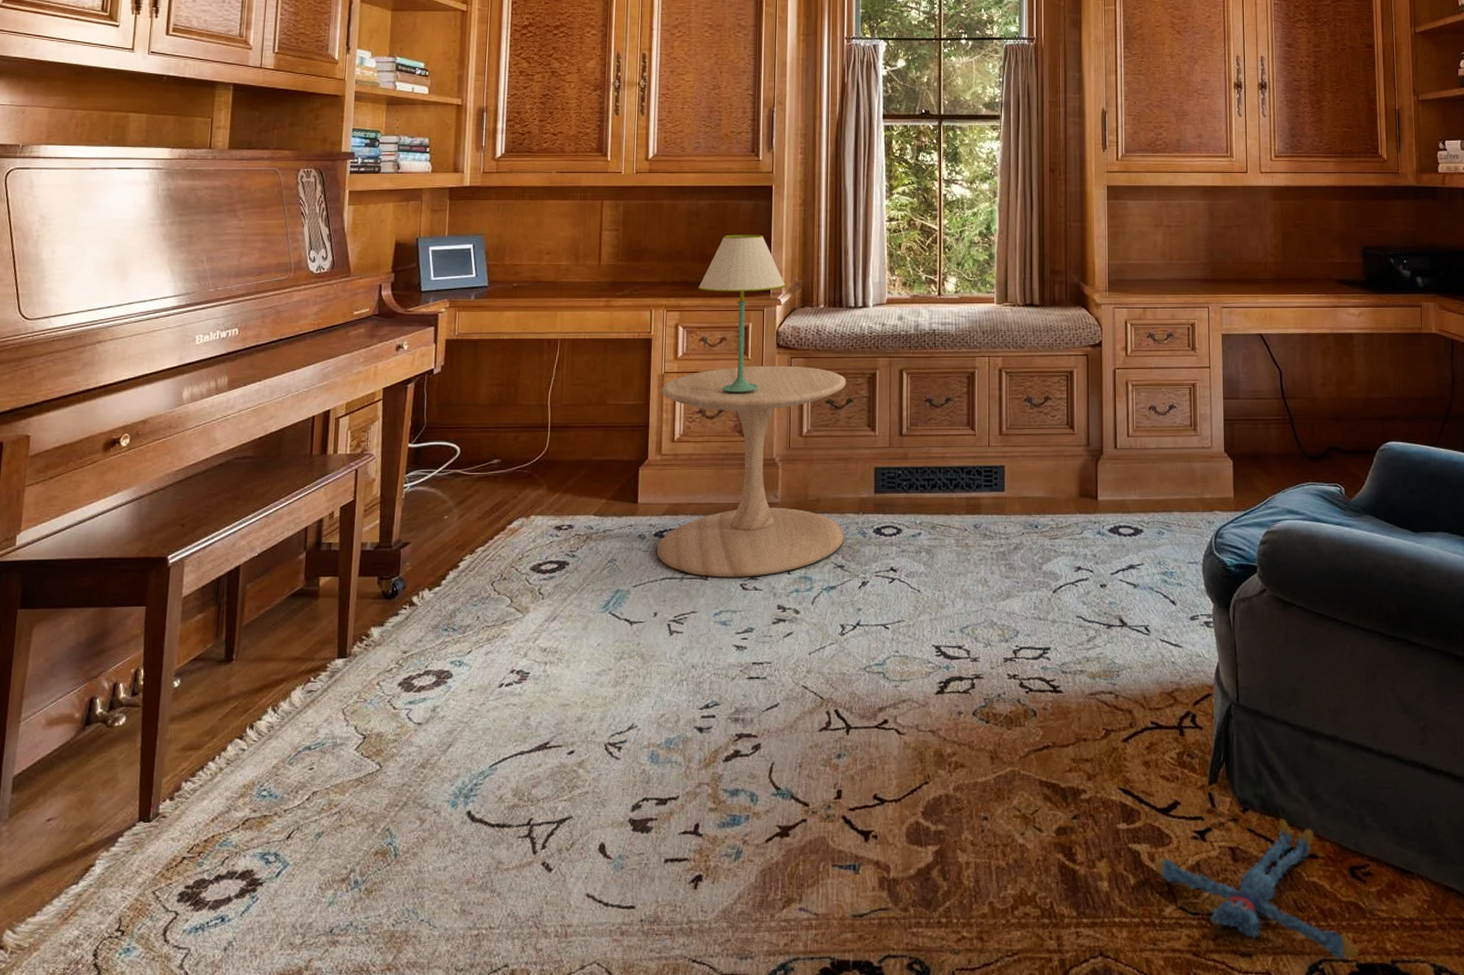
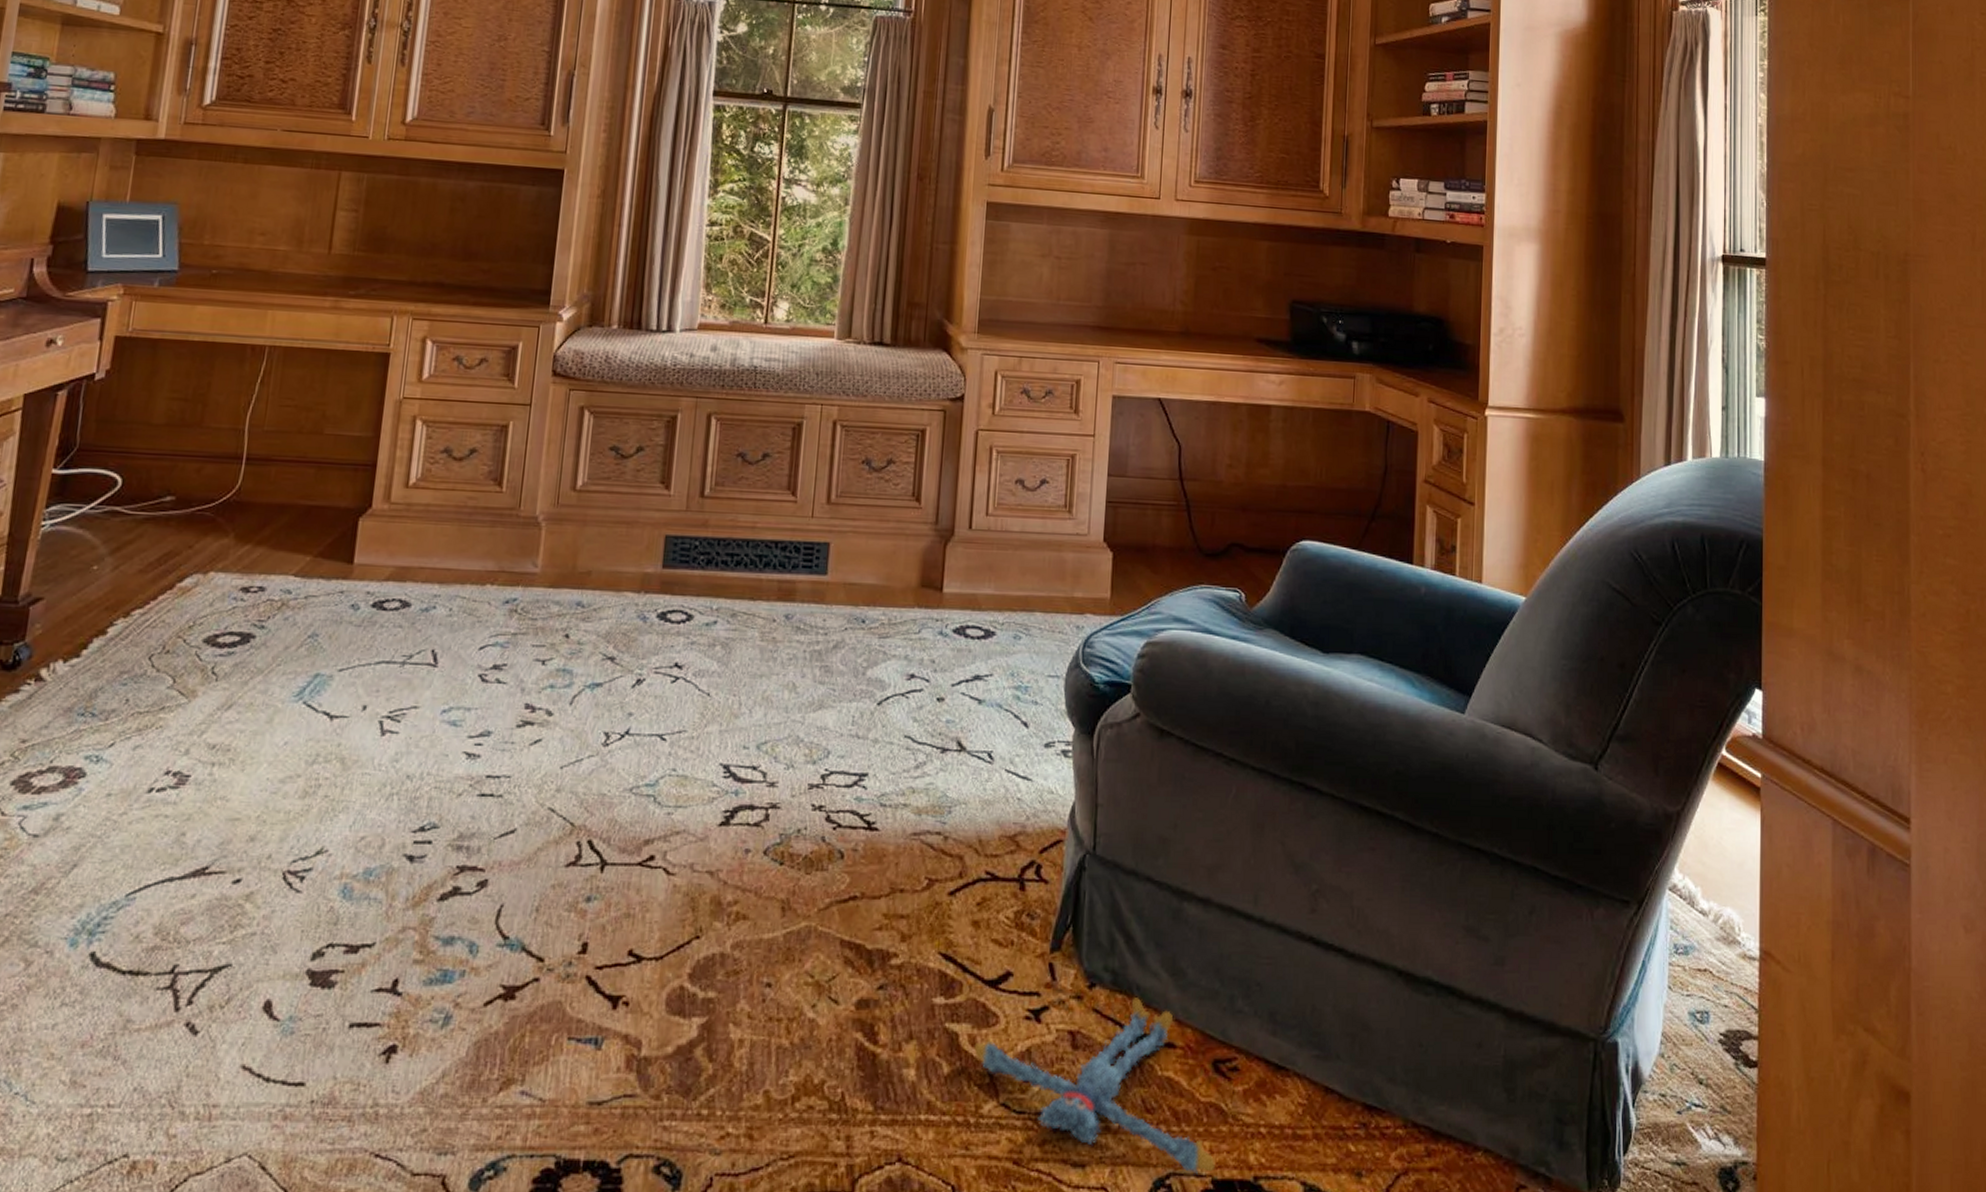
side table: present [657,365,846,578] -> none [373,396,638,666]
table lamp: present [697,234,785,393] -> none [455,227,570,430]

